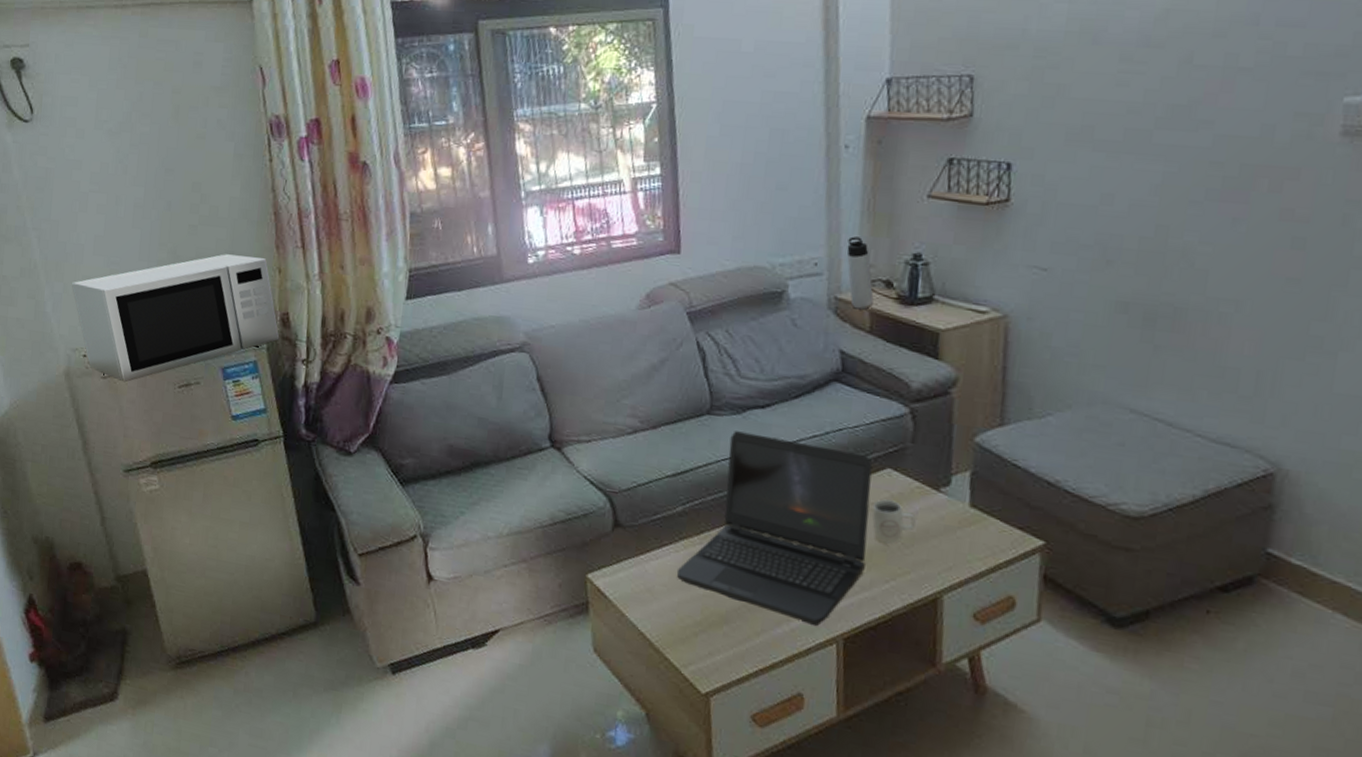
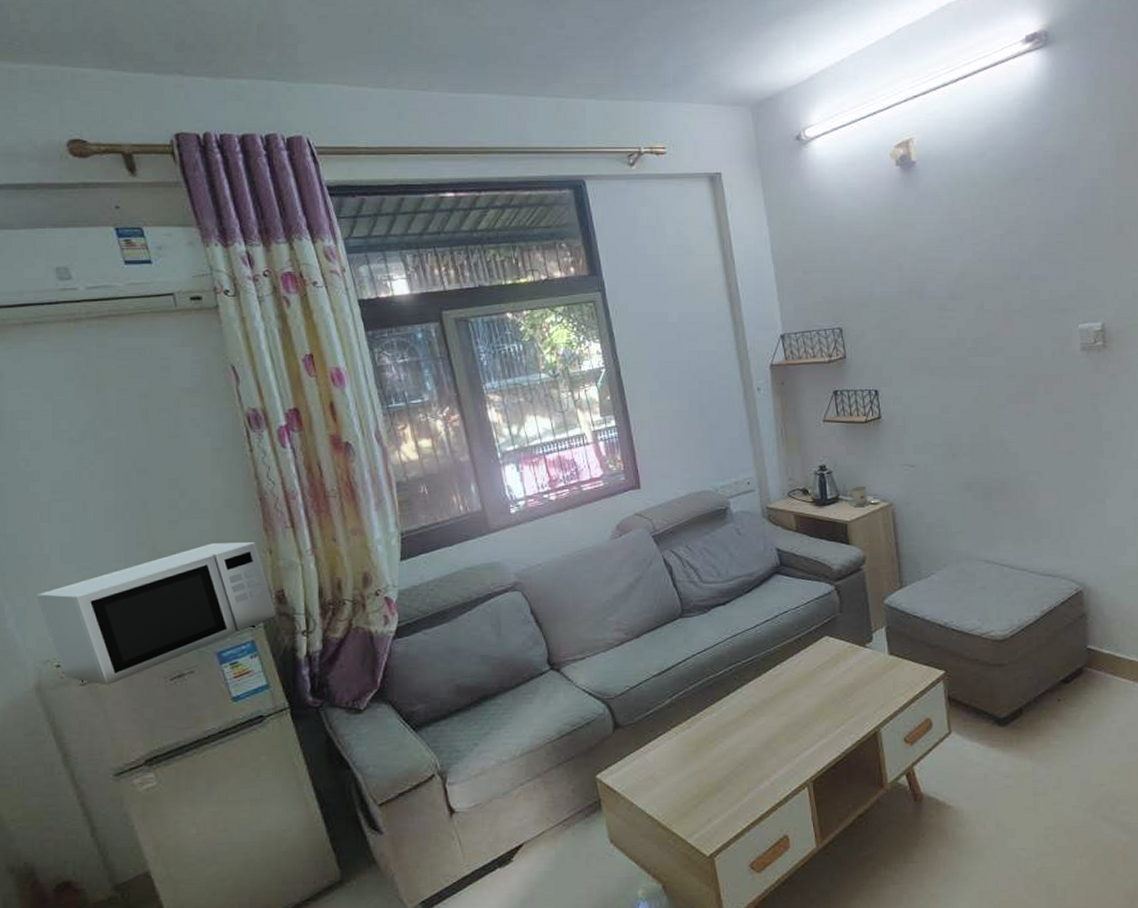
laptop computer: present [676,431,873,627] -> none [672,627,821,777]
thermos bottle: present [847,236,874,310] -> none [770,458,796,514]
mug: present [872,499,916,545] -> none [818,661,852,696]
teacup: none [944,285,983,315] -> present [846,485,874,508]

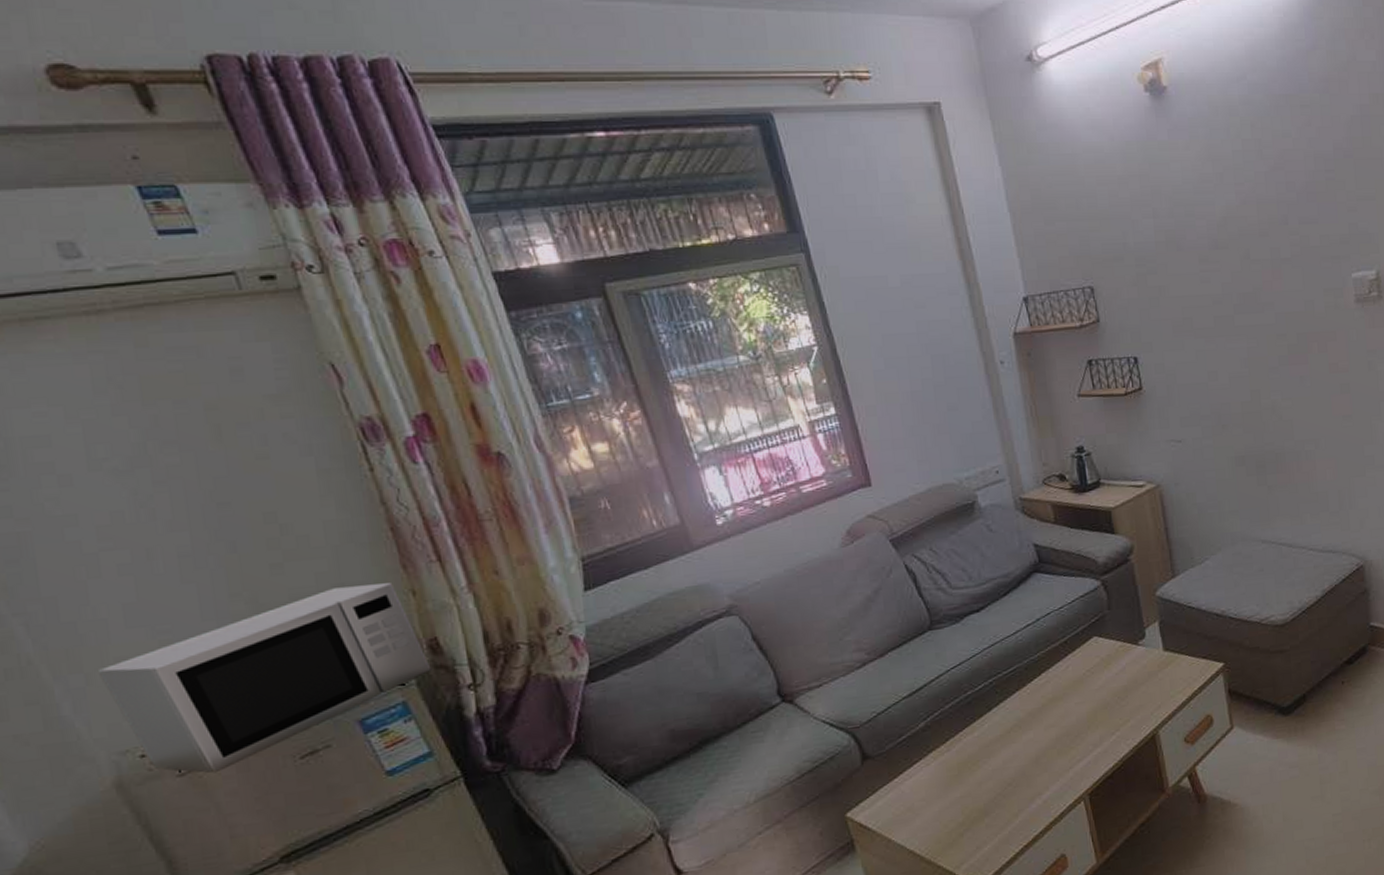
teacup: present [846,485,874,508] -> none [1108,466,1140,492]

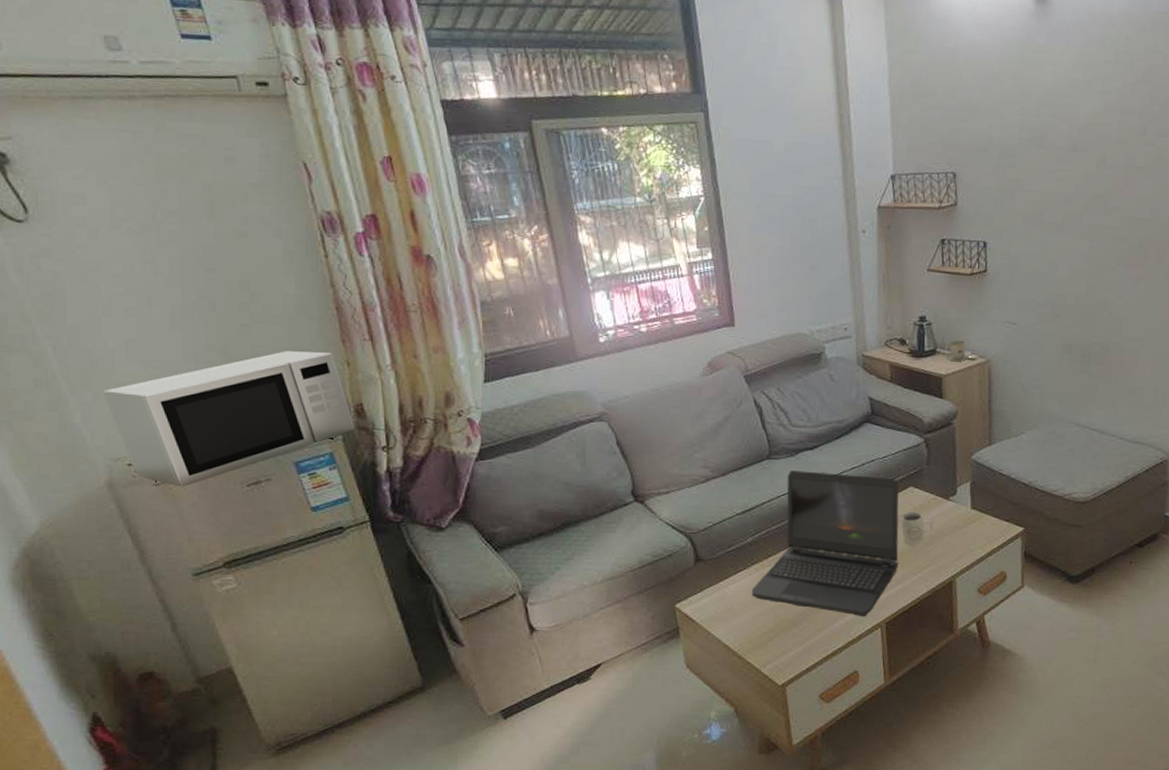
laptop computer: none [931,630,1094,792] -> present [751,470,899,617]
mug: none [1088,663,1126,702] -> present [901,511,933,545]
teacup: none [1108,466,1140,492] -> present [944,339,972,362]

